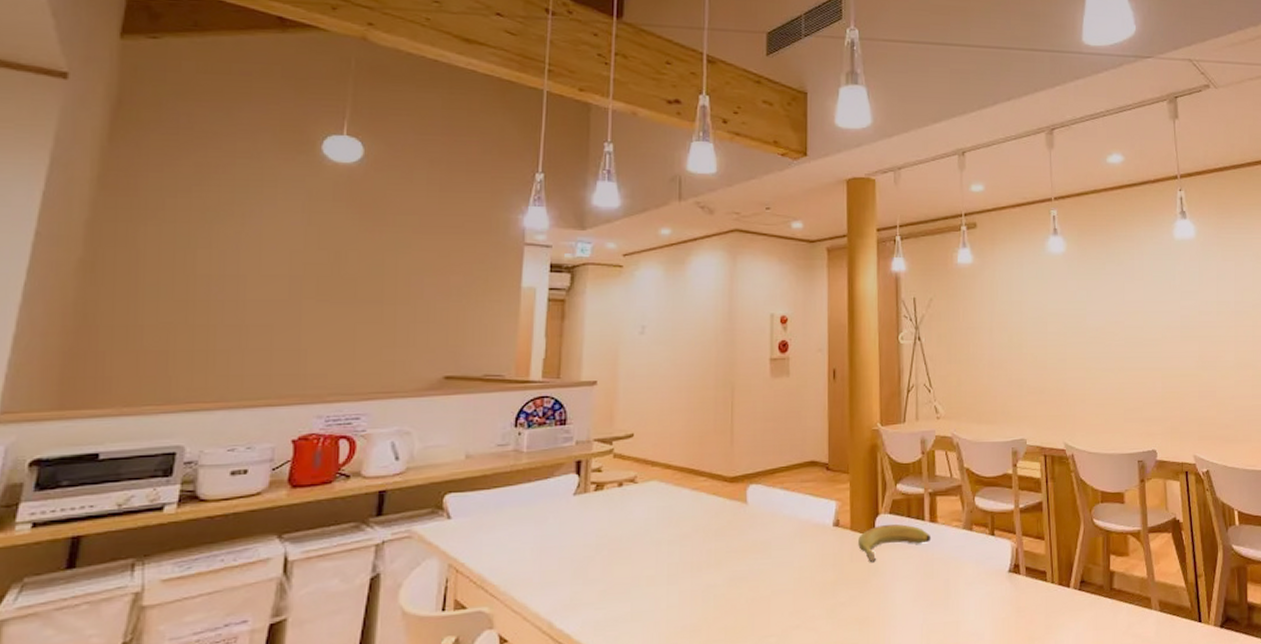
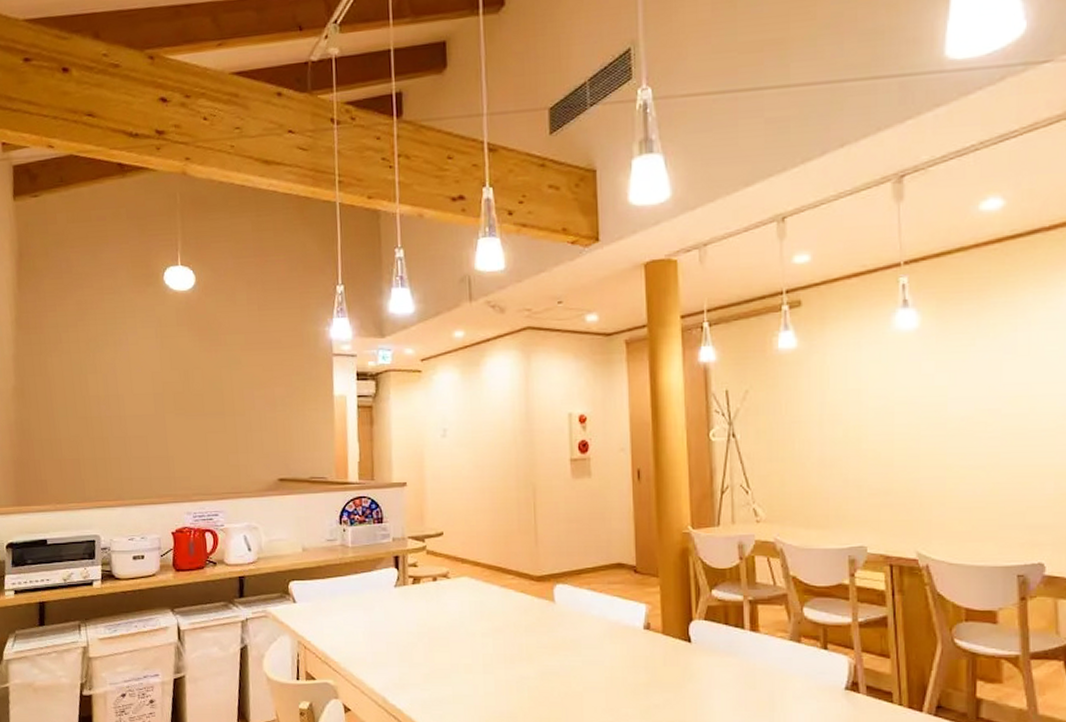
banana: present [858,524,932,563] -> none [671,631,753,668]

